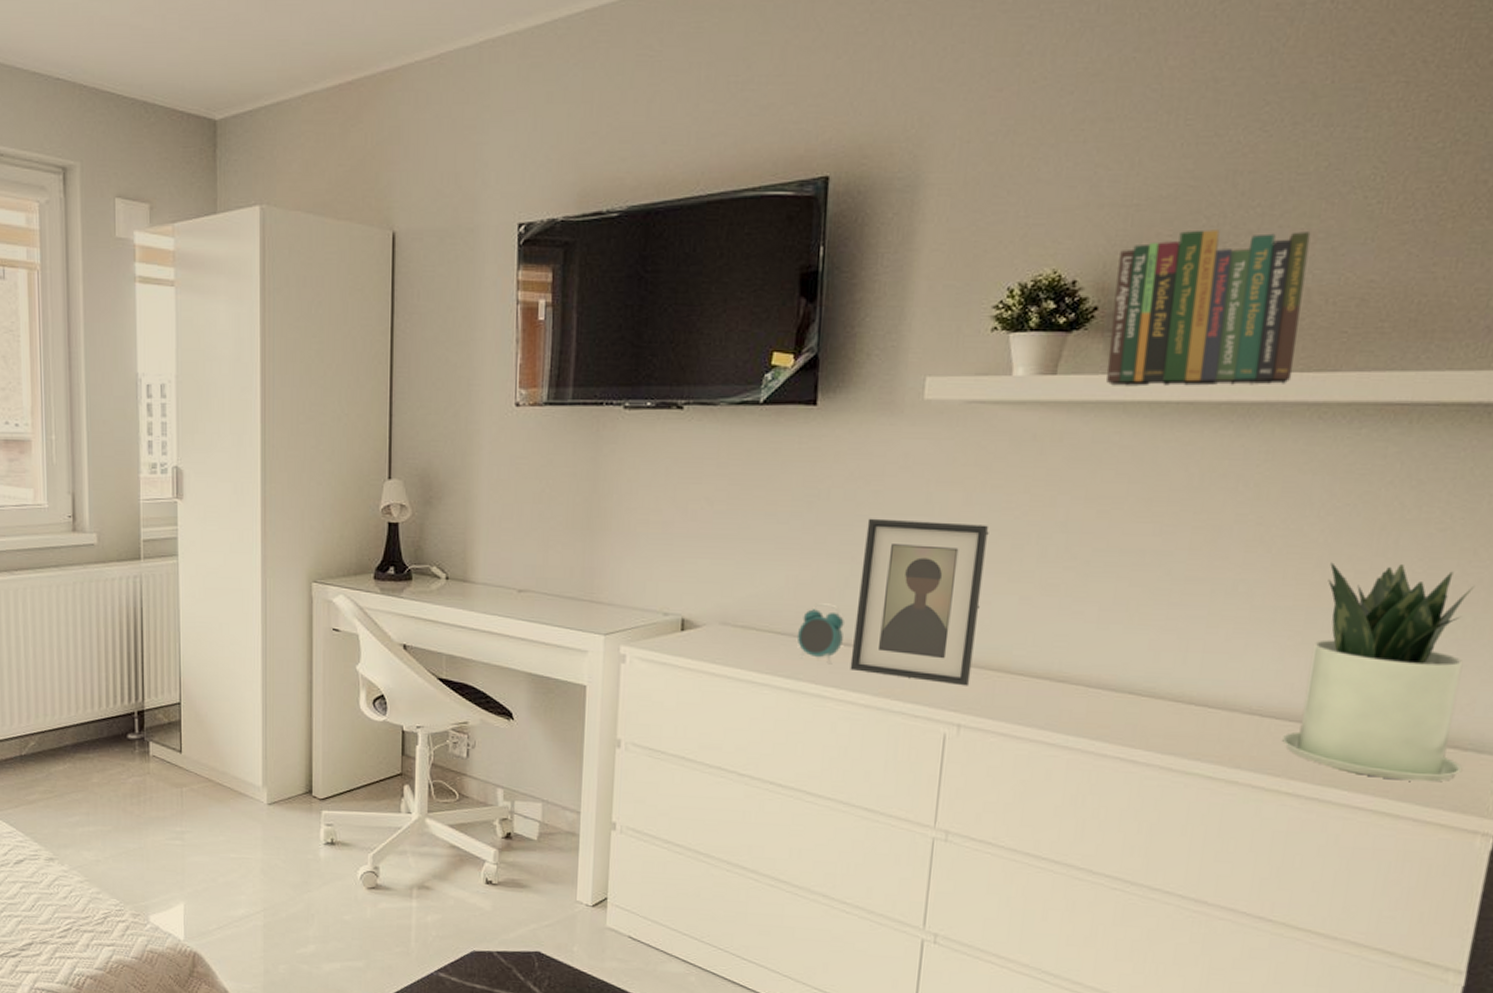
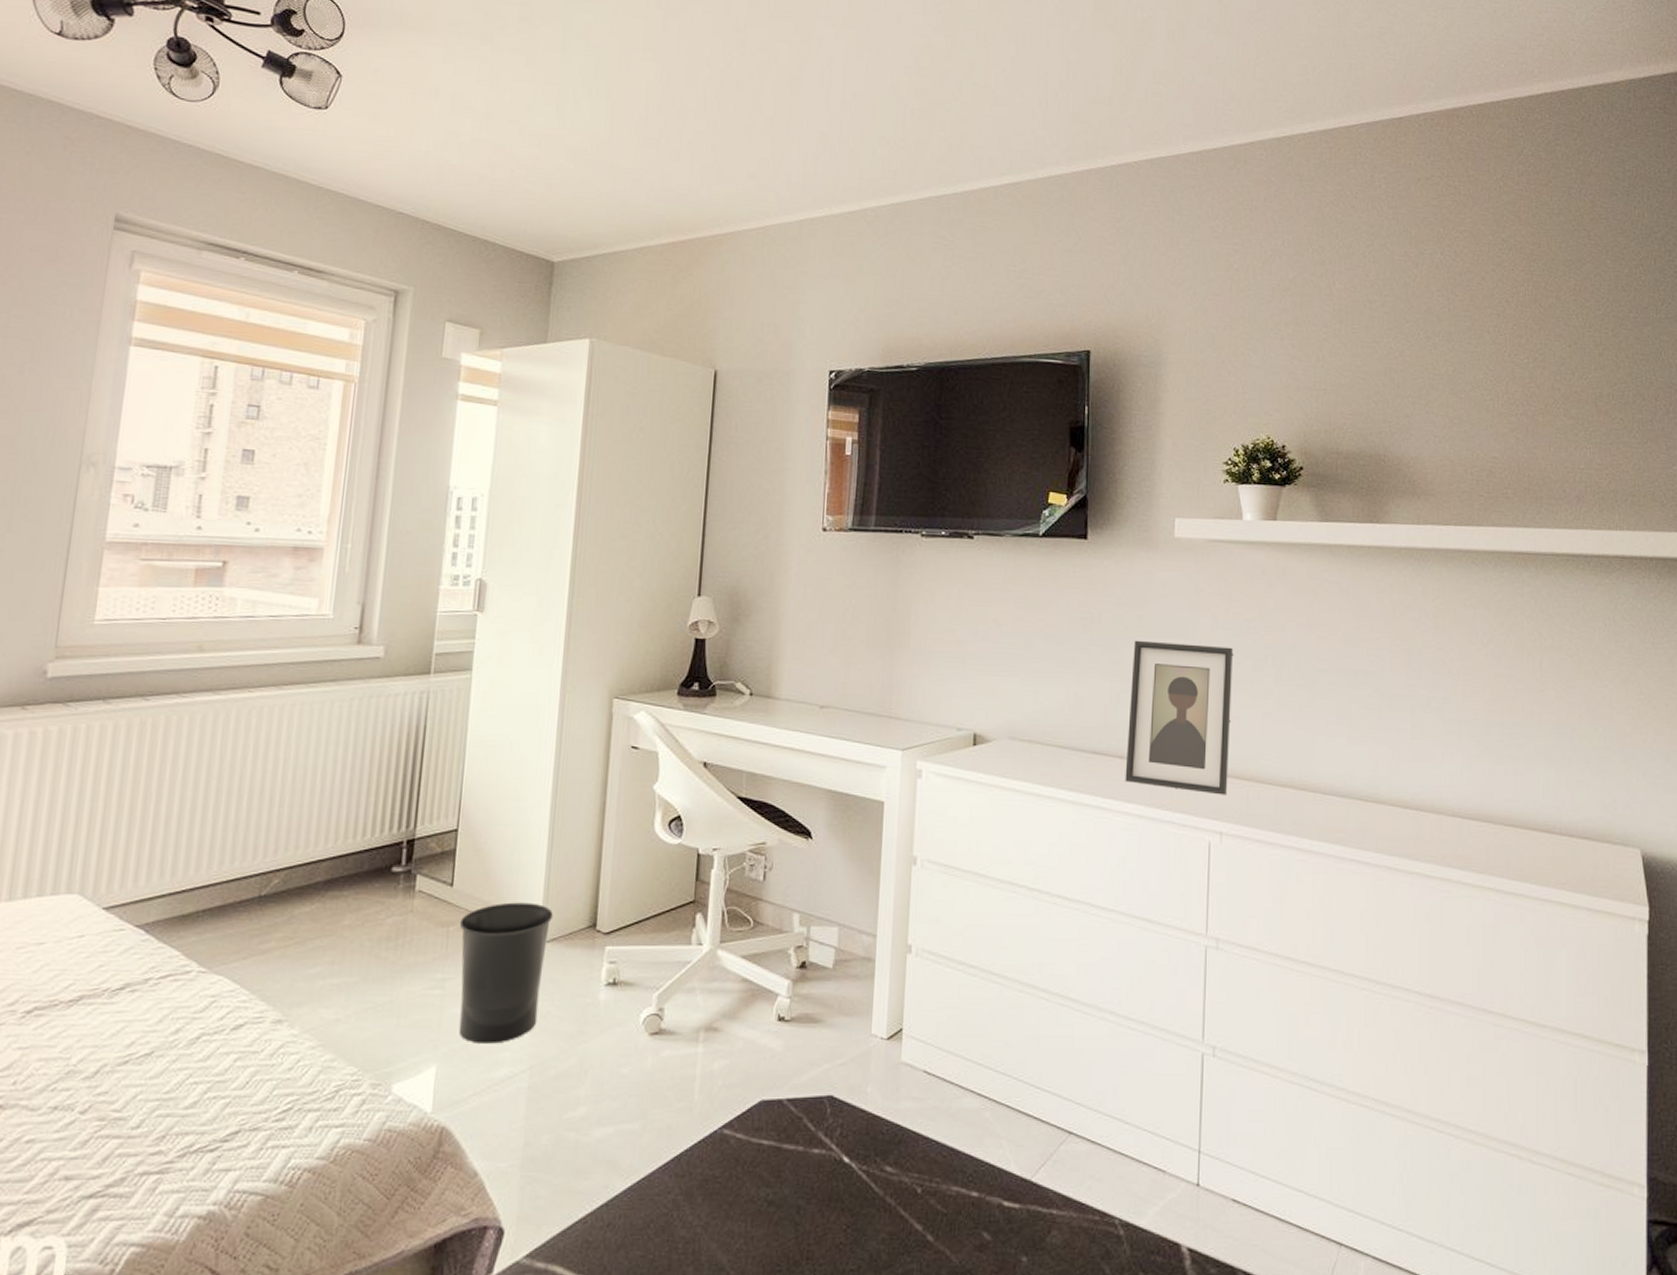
waste bin: none [190,768,272,888] -> present [458,902,553,1044]
alarm clock: present [796,603,844,665] -> none [1077,718,1118,777]
books: present [1106,229,1311,387] -> none [1314,411,1449,535]
planter: present [1282,562,1475,782] -> none [1480,682,1616,874]

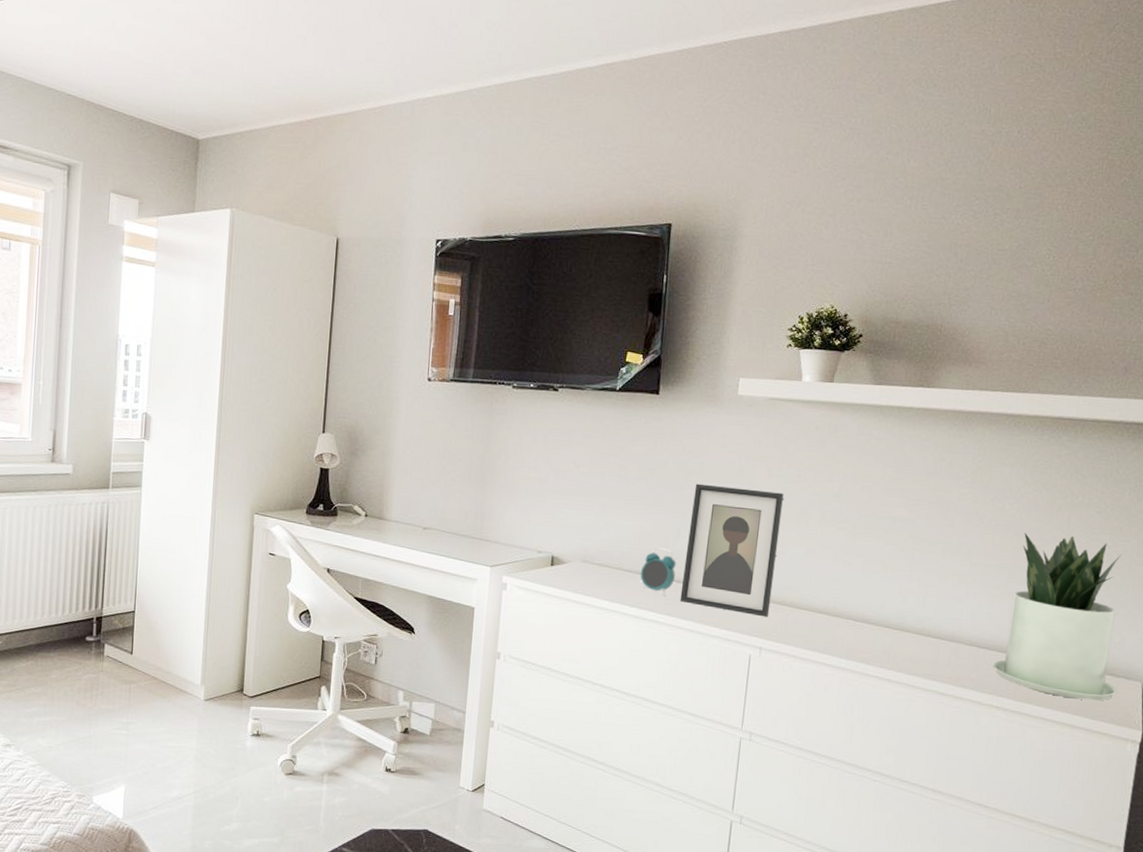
waste bin: present [458,902,553,1044] -> none [138,669,210,773]
alarm clock: none [1077,718,1118,777] -> present [640,548,676,597]
planter: none [1480,682,1616,874] -> present [993,533,1122,701]

